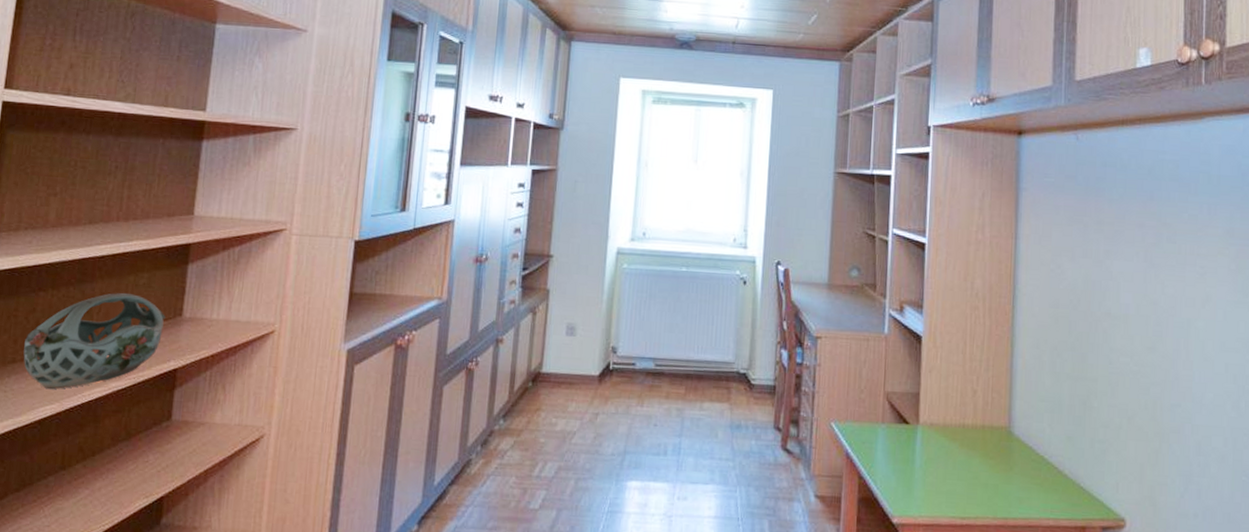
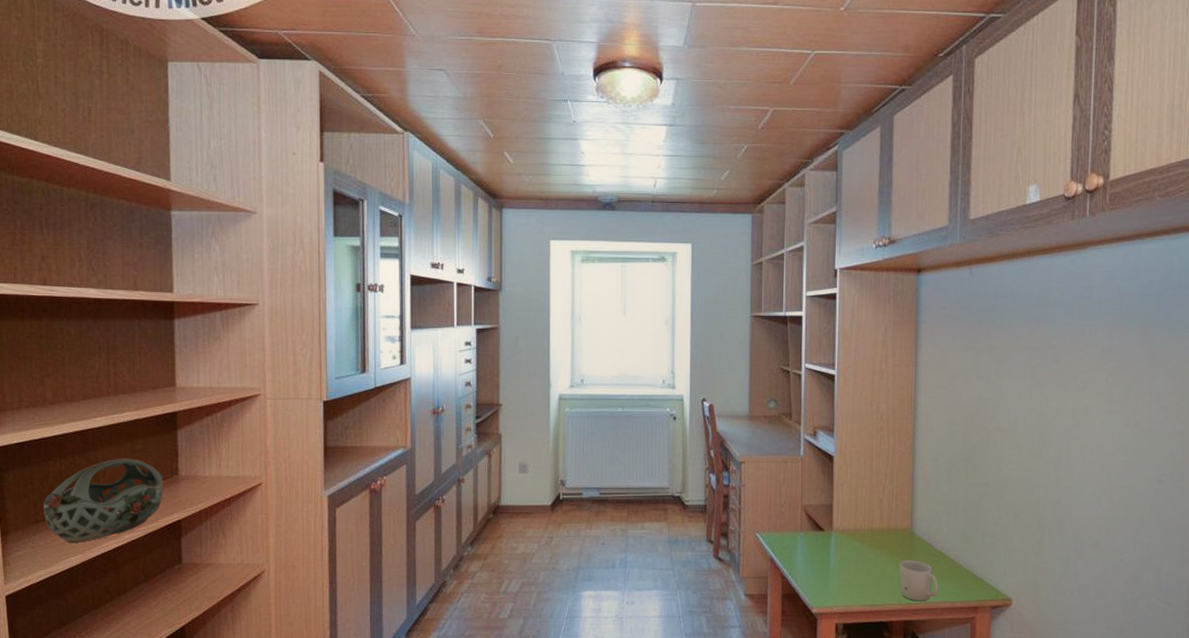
mug: none [994,464,1040,517] -> present [898,560,939,602]

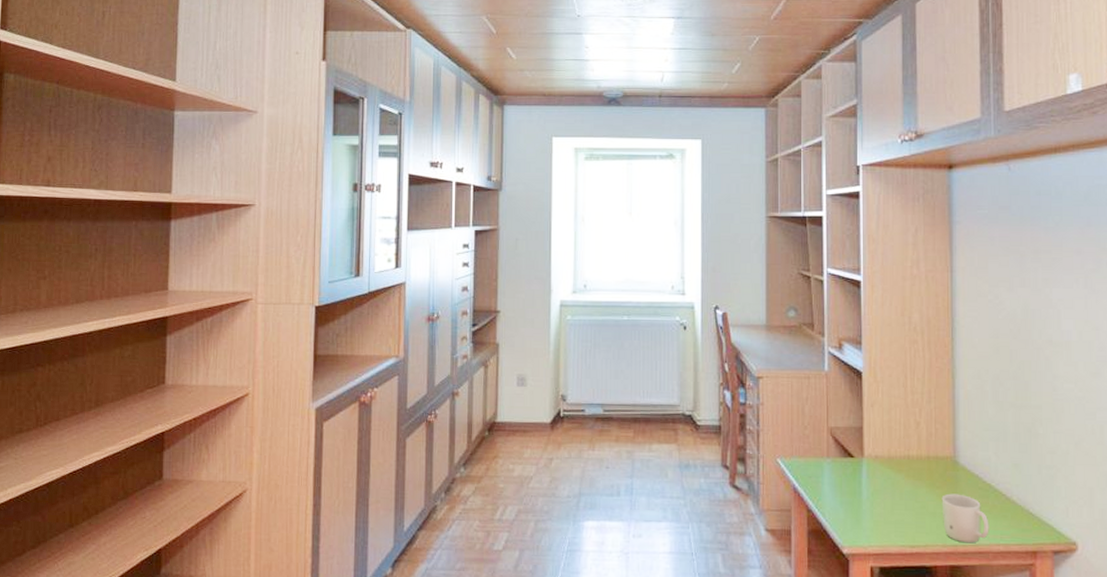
decorative basket: present [43,458,164,543] -> none [29,365,150,455]

